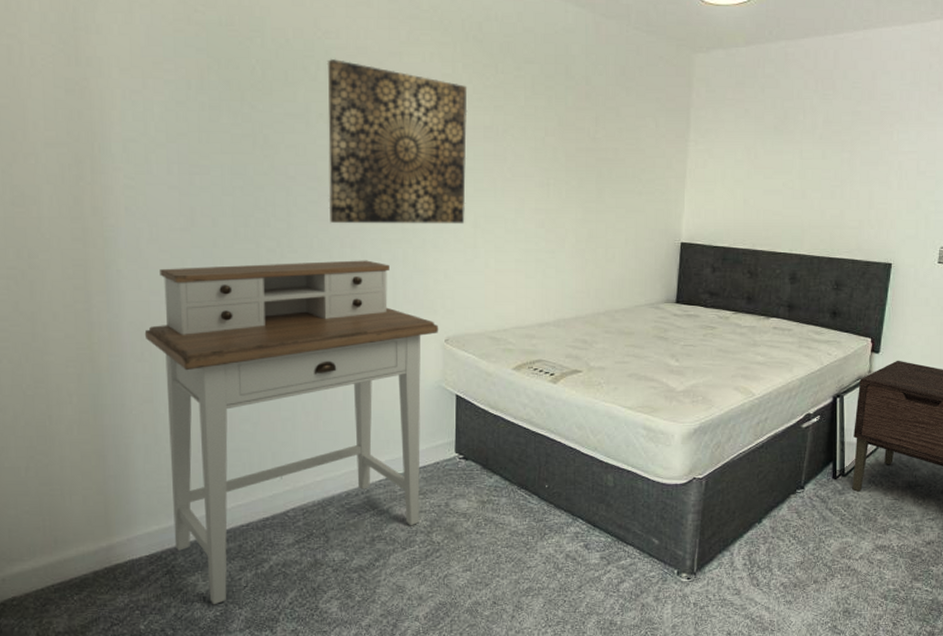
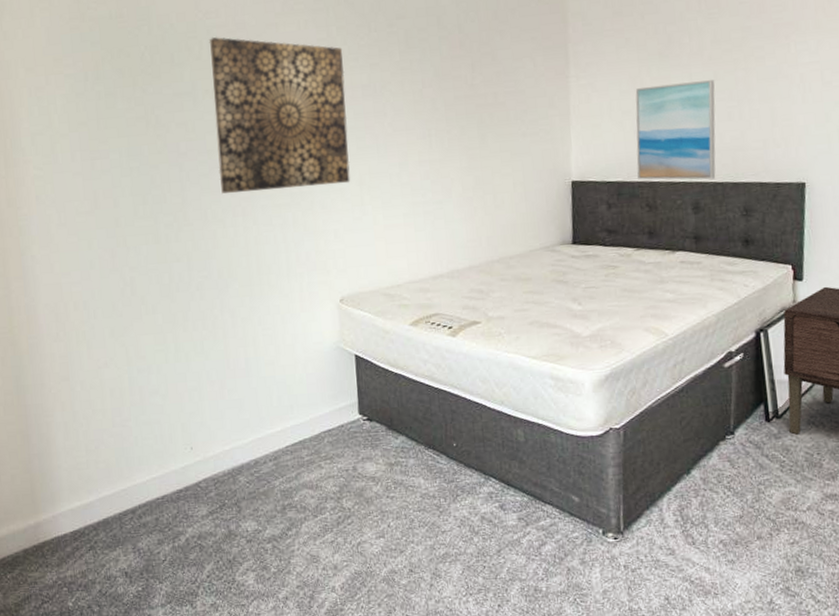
desk: present [144,260,439,605] -> none [58,226,334,580]
wall art: none [743,157,823,252] -> present [635,79,716,180]

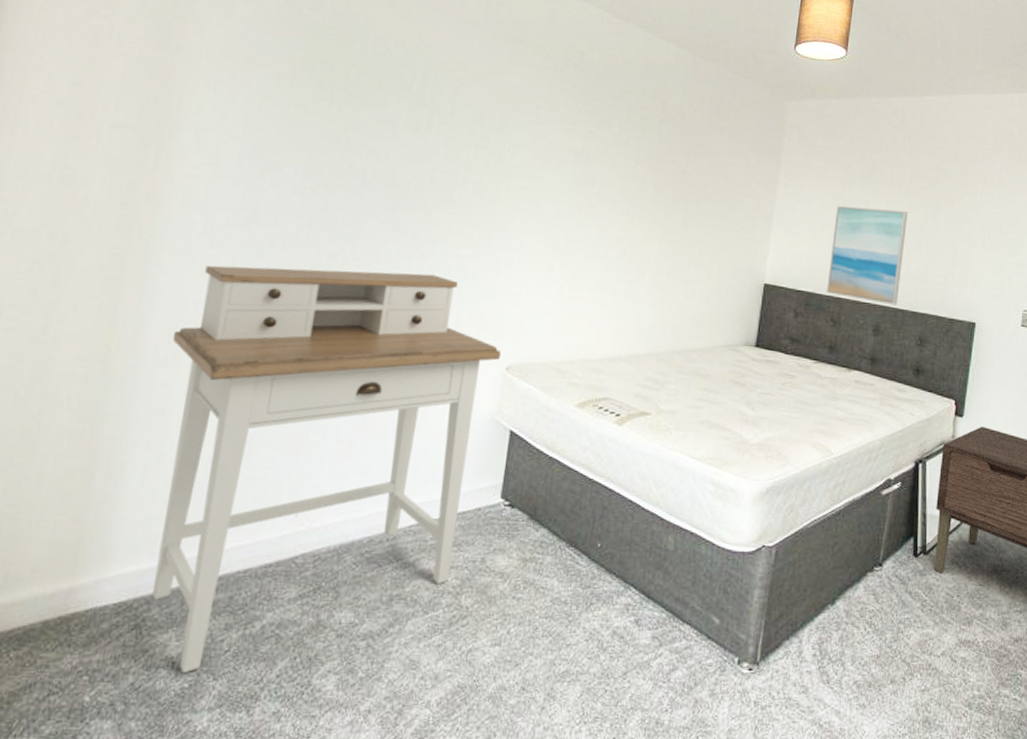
desk: none [58,226,334,580] -> present [151,265,502,674]
wall art: present [209,36,351,193] -> none [401,70,563,246]

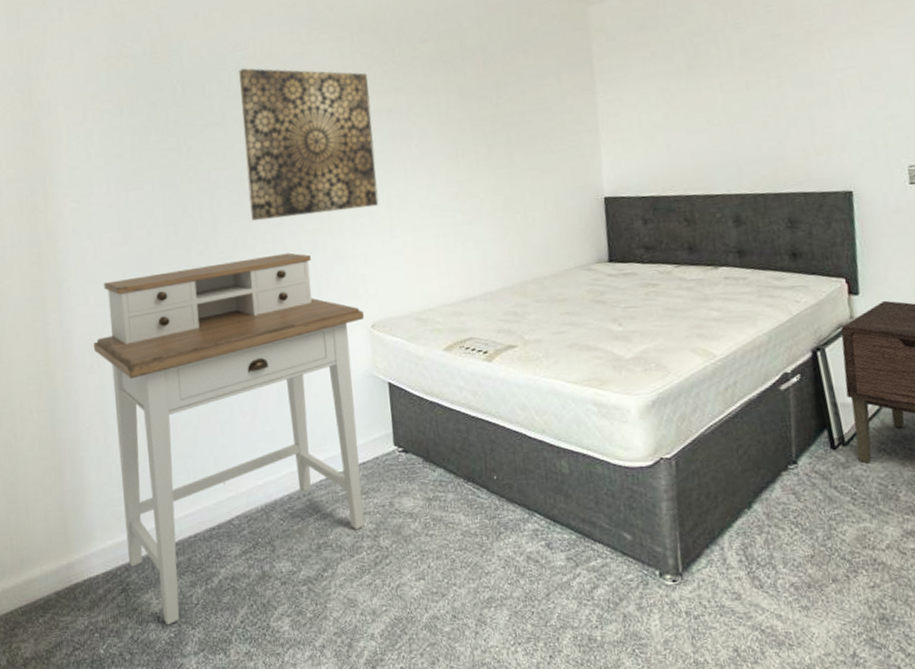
wall art: none [401,70,563,246] -> present [238,67,379,221]
wall art: present [827,206,909,305] -> none [665,88,756,194]

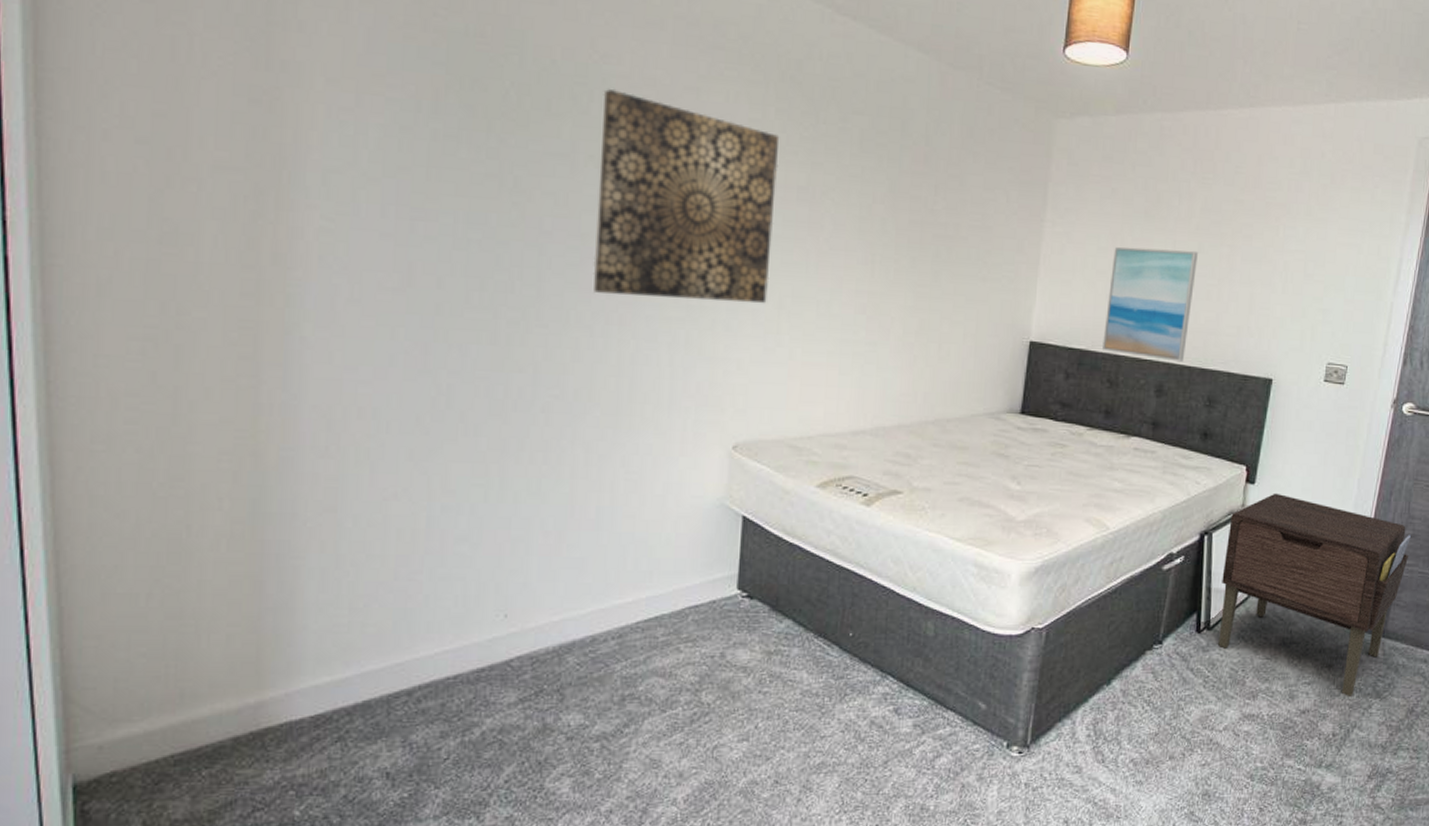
desk: present [93,252,365,626] -> none [332,338,726,784]
wall art: none [665,88,756,194] -> present [1103,247,1199,361]

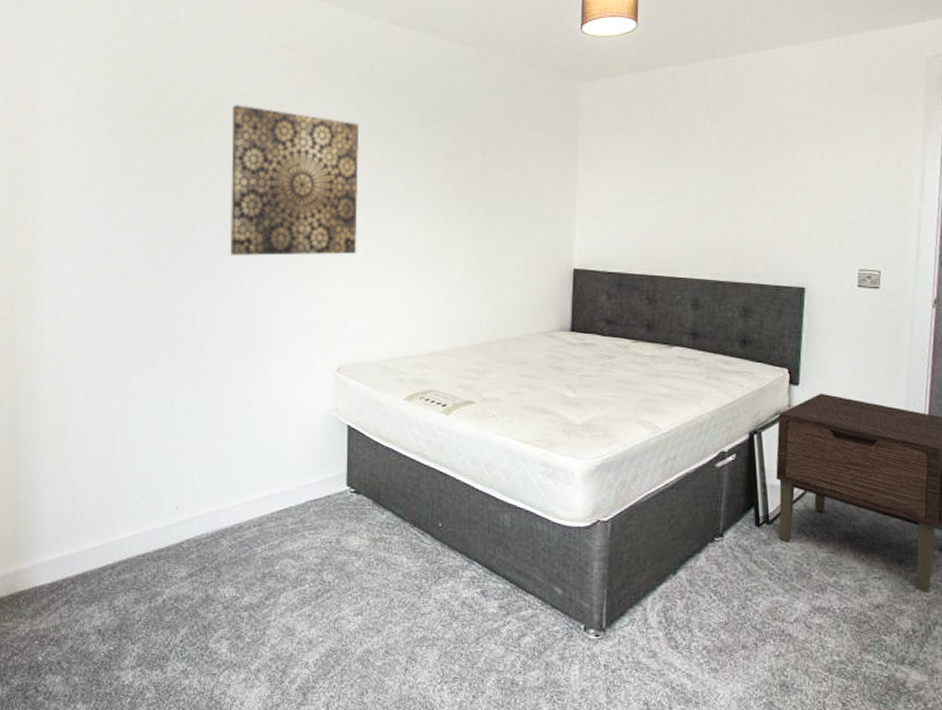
wall art: present [1103,247,1199,361] -> none [639,179,720,277]

